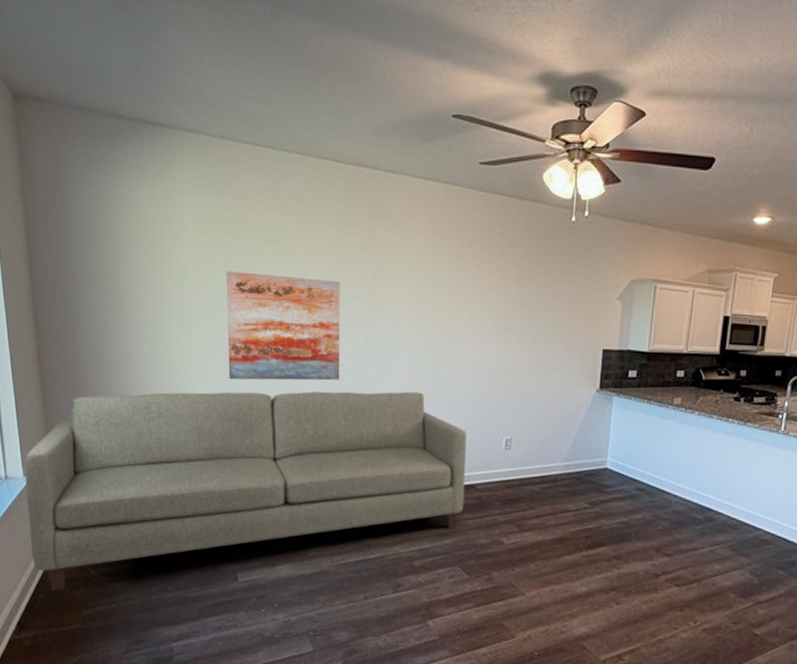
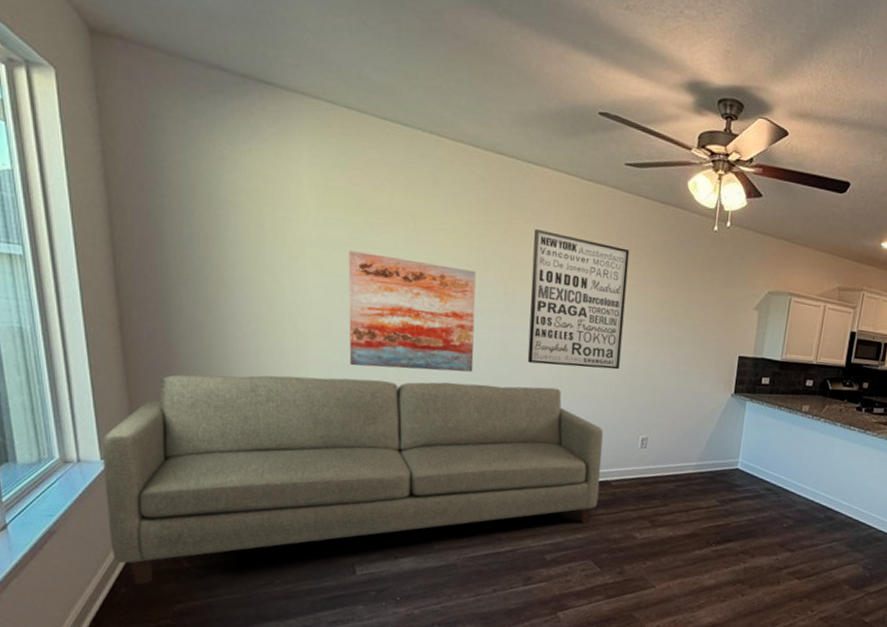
wall art: none [390,235,487,371] -> present [527,228,630,370]

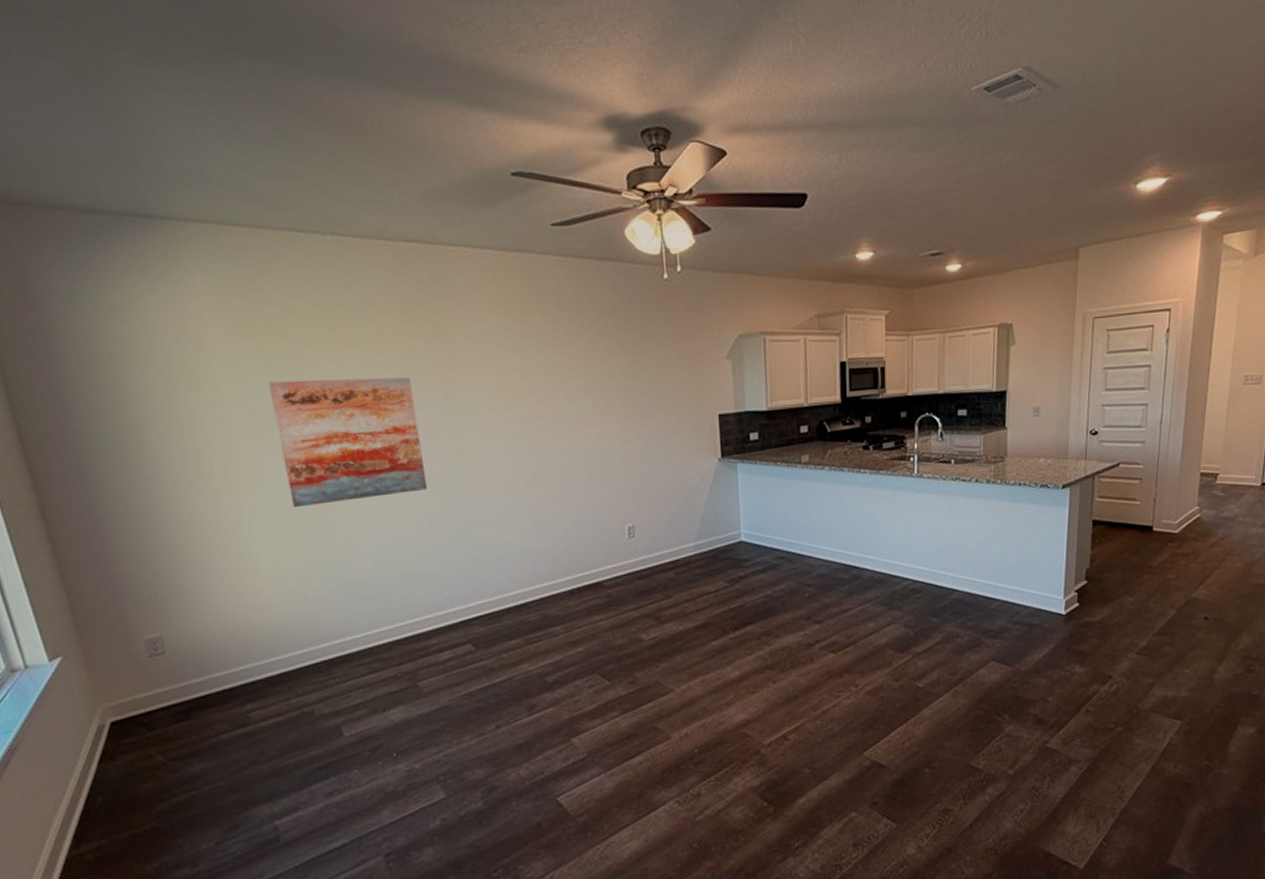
sofa: present [103,374,603,586] -> none [47,489,593,791]
wall art: present [527,228,630,370] -> none [466,316,588,467]

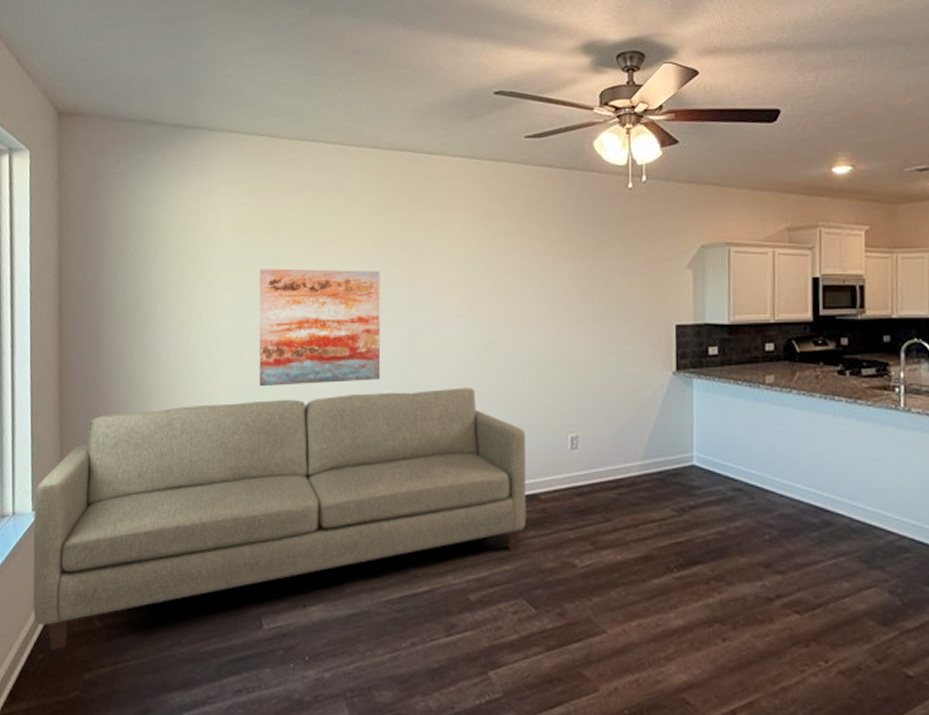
sofa: none [47,489,593,791] -> present [32,387,527,651]

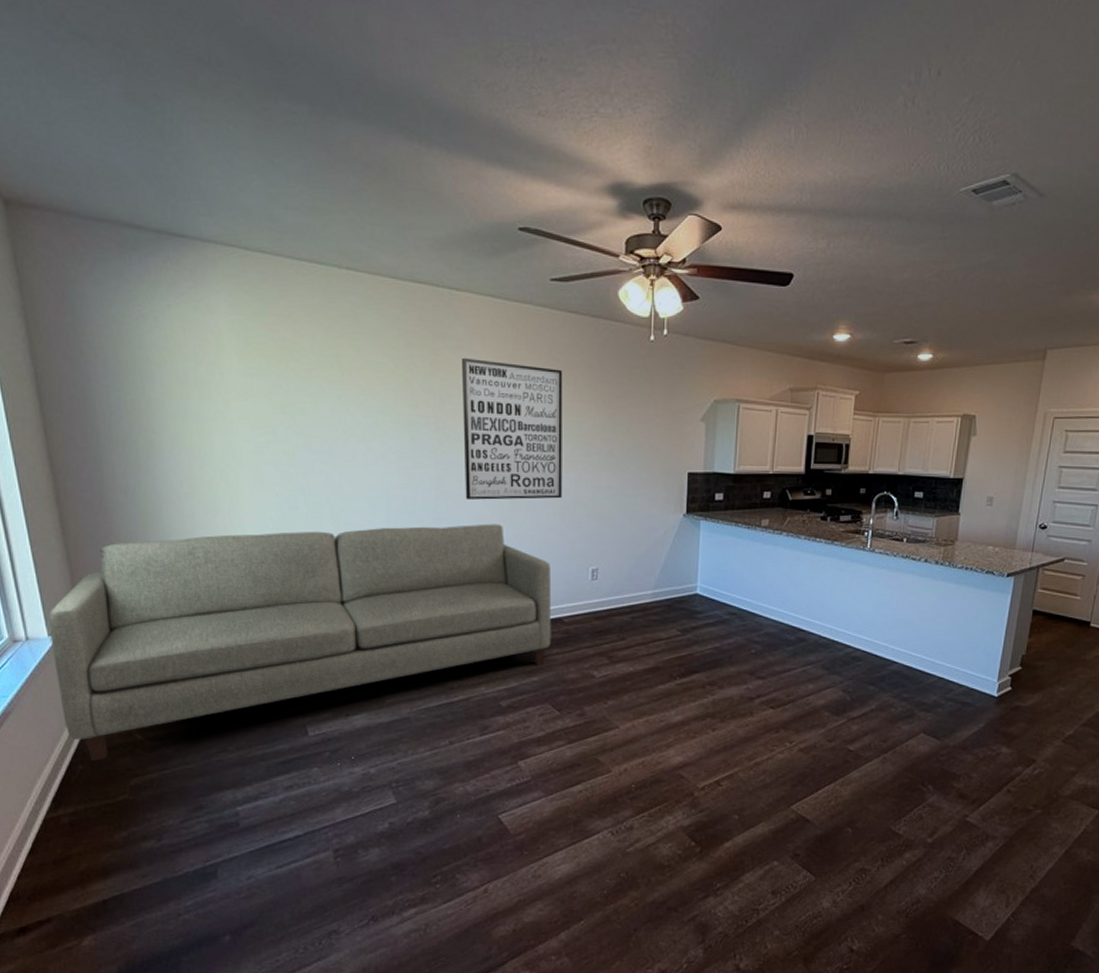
wall art: present [259,268,381,387] -> none [275,400,410,519]
wall art: none [436,217,537,362] -> present [462,357,563,500]

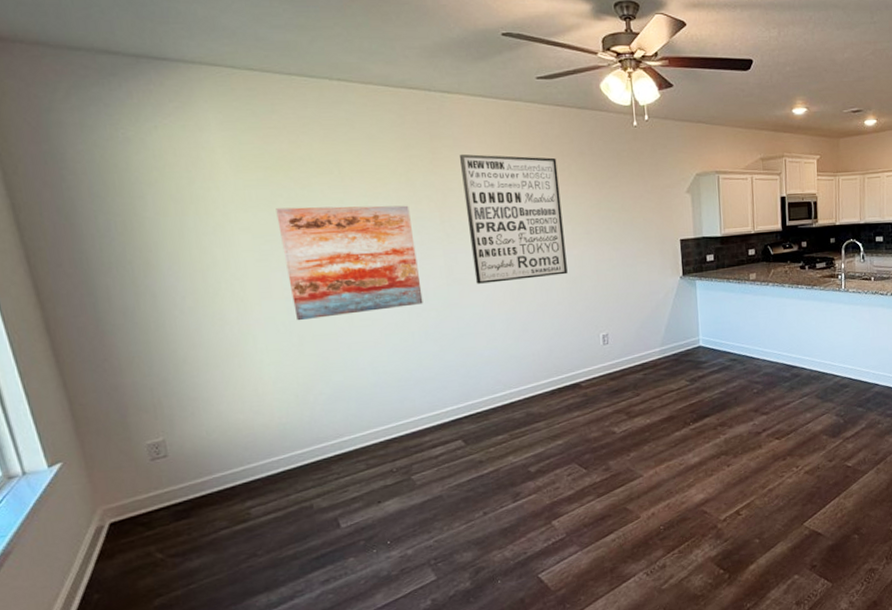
sofa: present [49,524,552,762] -> none [47,303,572,589]
wall art: none [275,400,410,519] -> present [276,205,423,321]

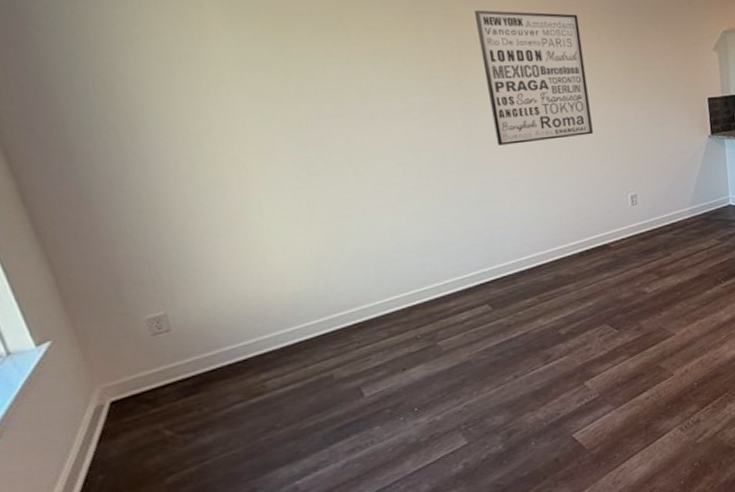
wall art: present [276,205,423,321] -> none [275,64,442,187]

